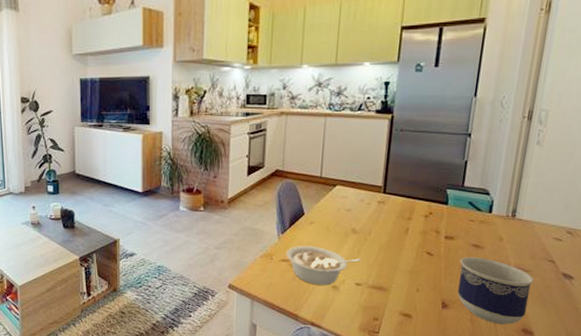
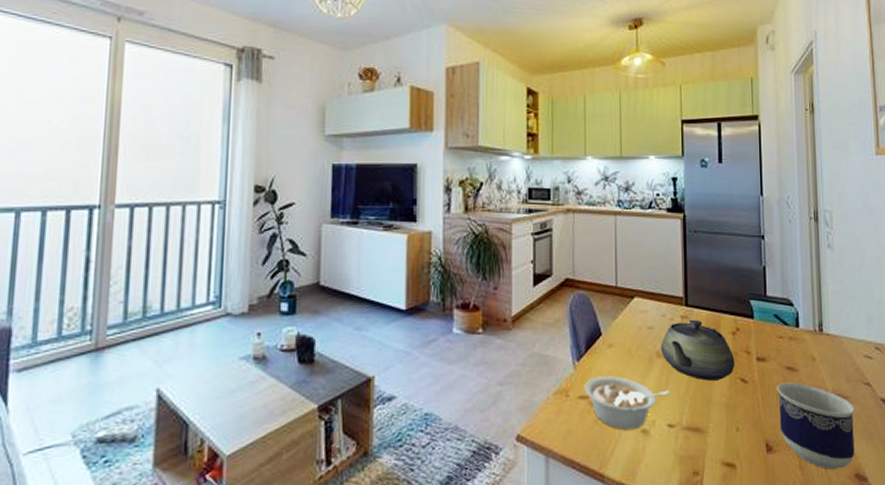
teapot: none [356,204,424,253] -> present [661,319,735,381]

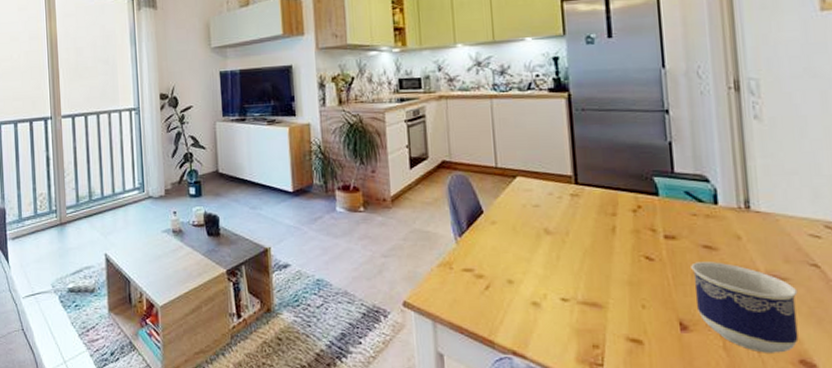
legume: present [584,376,671,430] -> none [468,251,563,302]
teapot: present [661,319,735,381] -> none [549,197,638,258]

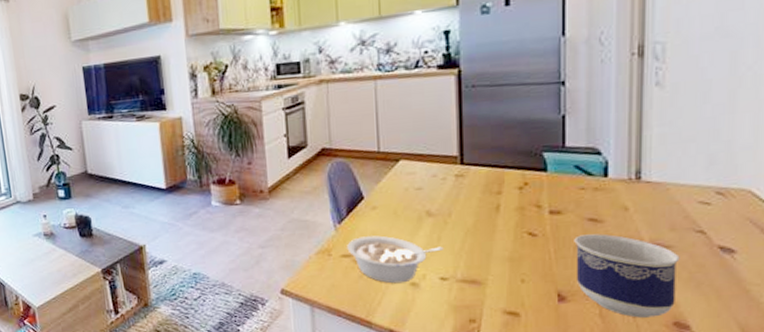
legume: none [468,251,563,302] -> present [347,235,444,284]

